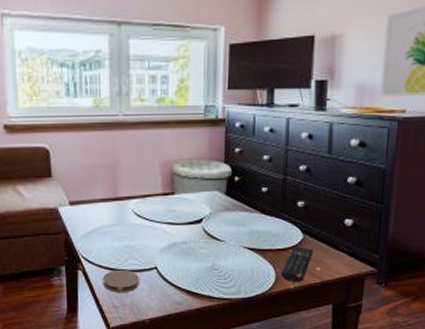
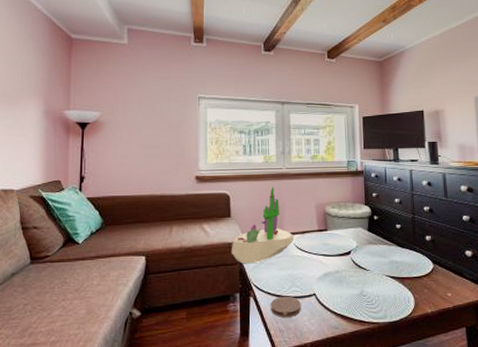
succulent planter: none [53,139,132,233] -> present [231,187,294,264]
remote control: present [281,245,314,283] -> none [419,274,444,308]

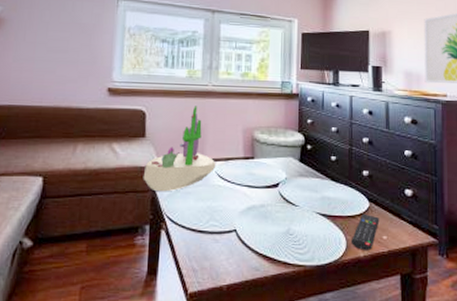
coaster: present [271,296,301,318] -> none [184,230,219,256]
remote control: none [419,274,444,308] -> present [352,213,380,251]

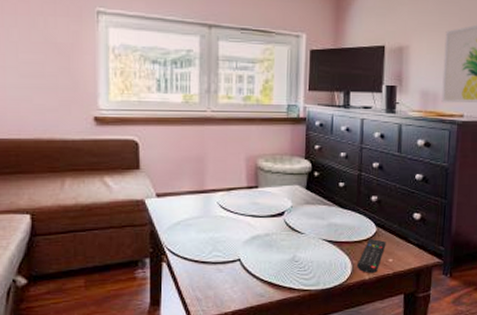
succulent planter: present [143,106,216,192] -> none [140,134,218,225]

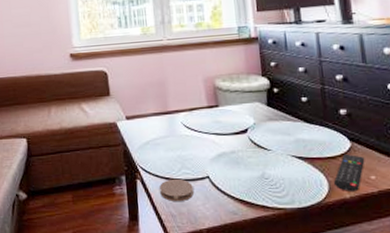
coaster: none [187,261,223,286] -> present [160,178,194,202]

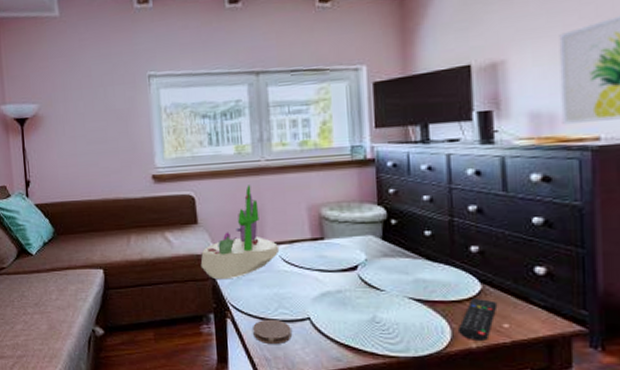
succulent planter: none [113,61,181,145] -> present [200,185,280,280]

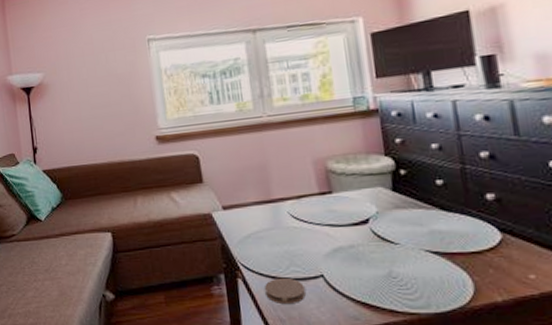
succulent planter: present [200,185,280,280] -> none [208,141,288,239]
remote control: present [459,297,498,342] -> none [481,247,521,295]

